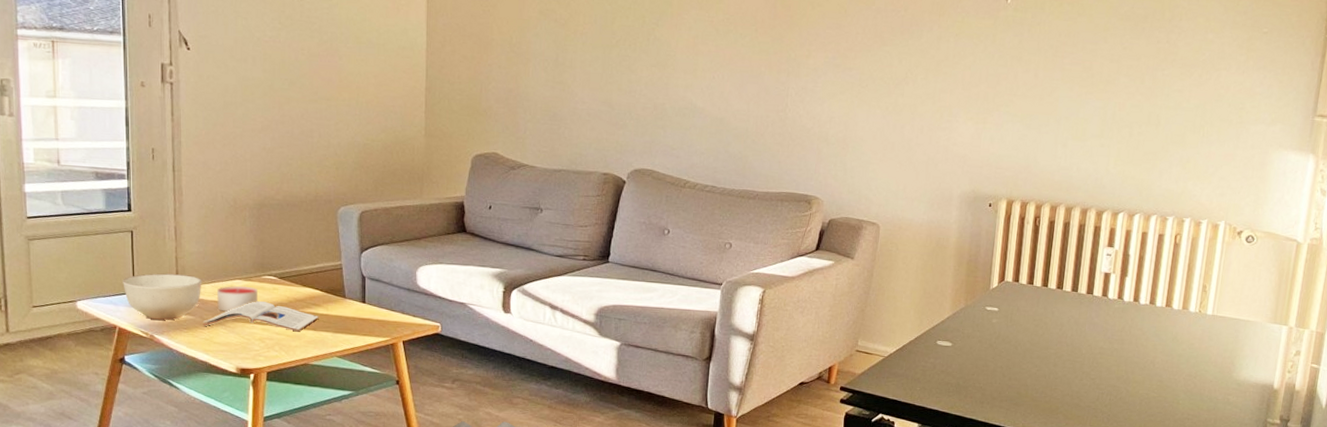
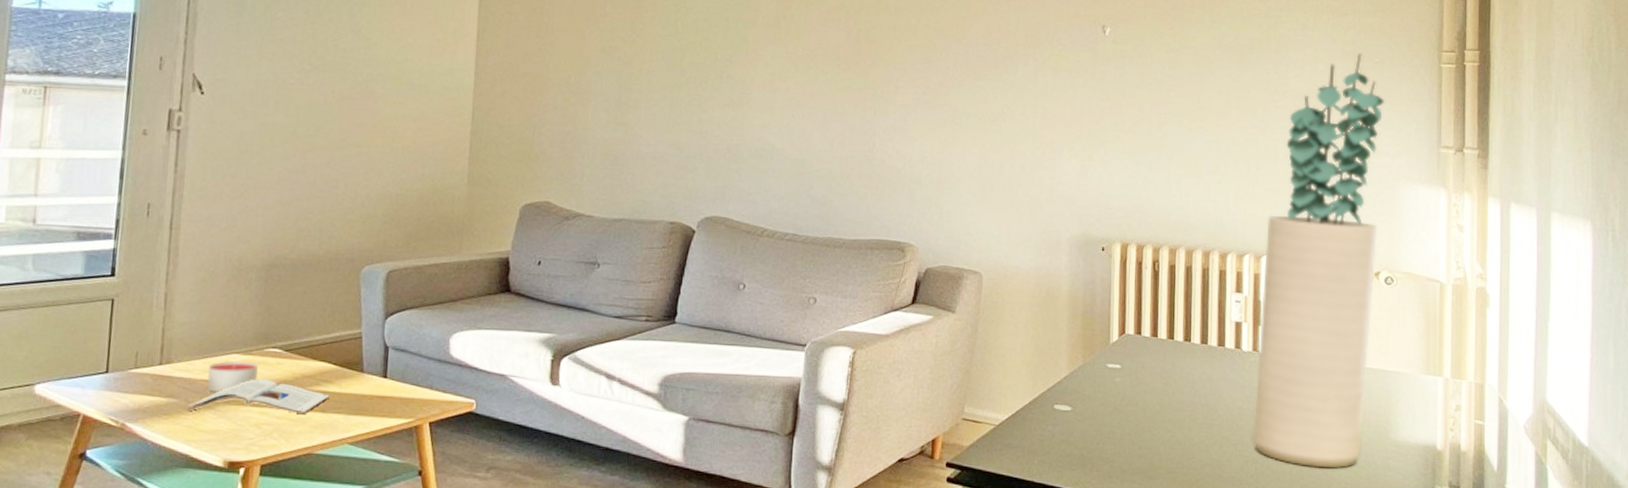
bowl: present [123,273,202,320] -> none [94,348,192,405]
vase: none [1110,23,1267,402] -> present [1253,53,1384,469]

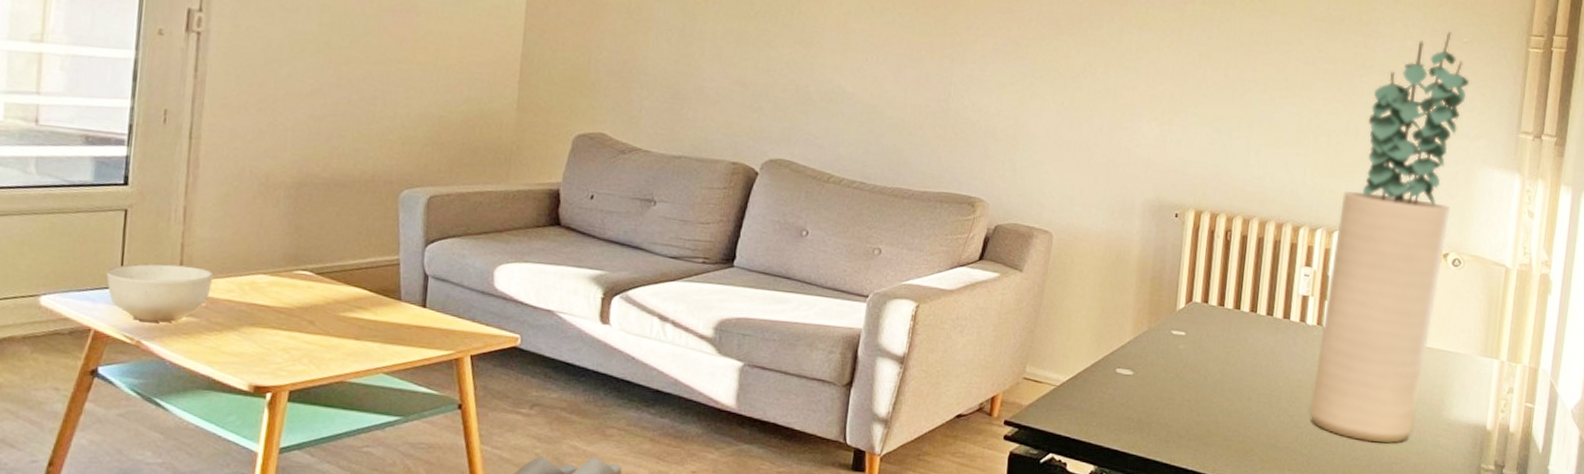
bowl: none [94,348,192,405] -> present [106,263,214,323]
magazine: present [187,379,330,415] -> none [208,301,364,341]
candle: present [207,361,258,393] -> none [231,282,287,314]

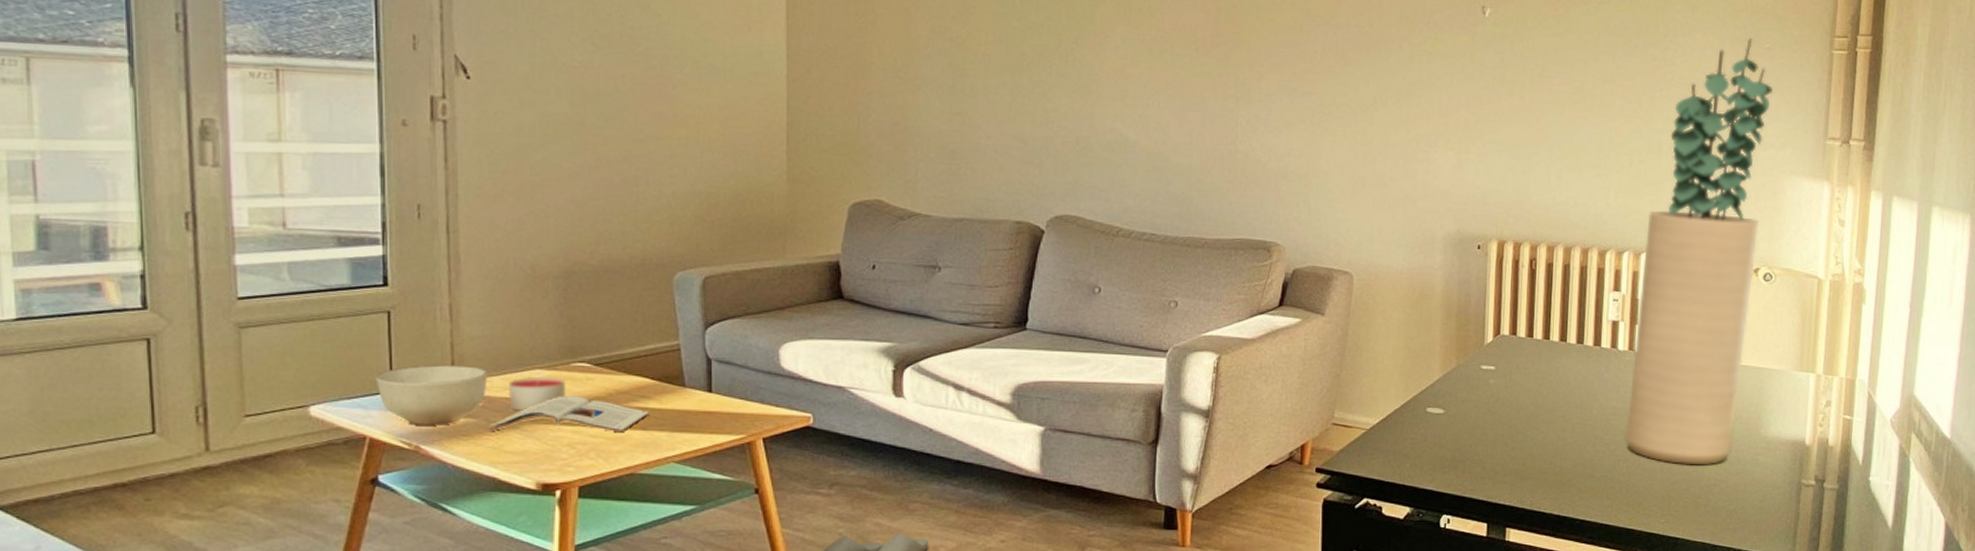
magazine: none [208,301,364,341] -> present [488,396,650,433]
candle: none [231,282,287,314] -> present [509,377,567,411]

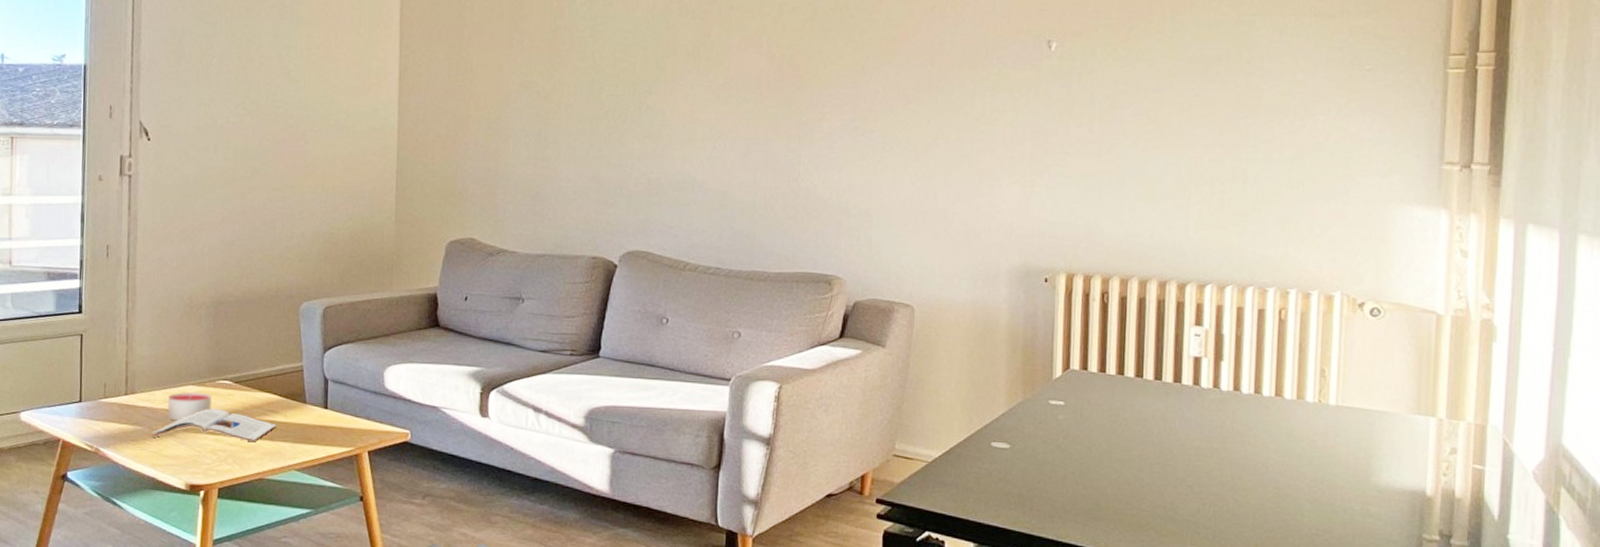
bowl: present [375,365,488,426] -> none [69,380,153,432]
vase: present [1625,38,1773,466] -> none [1211,60,1376,514]

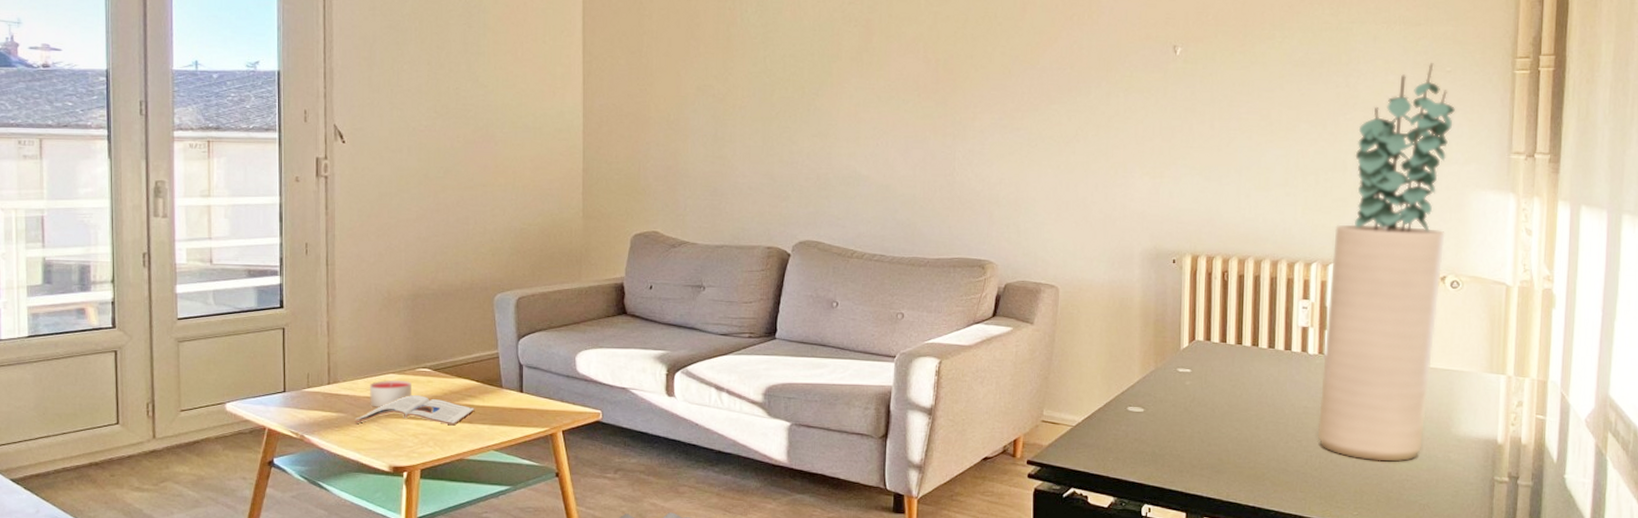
vase: none [1211,60,1376,514] -> present [1317,63,1455,462]

